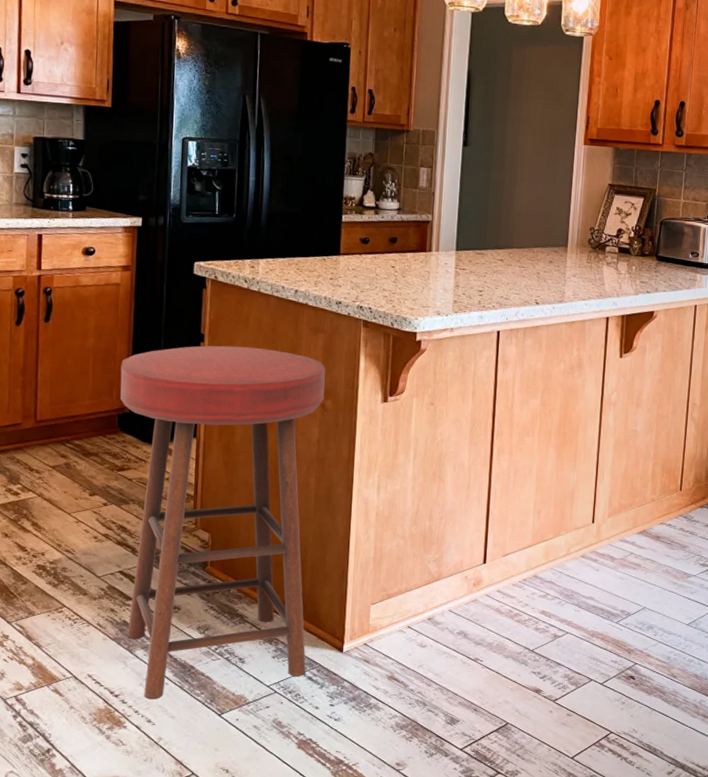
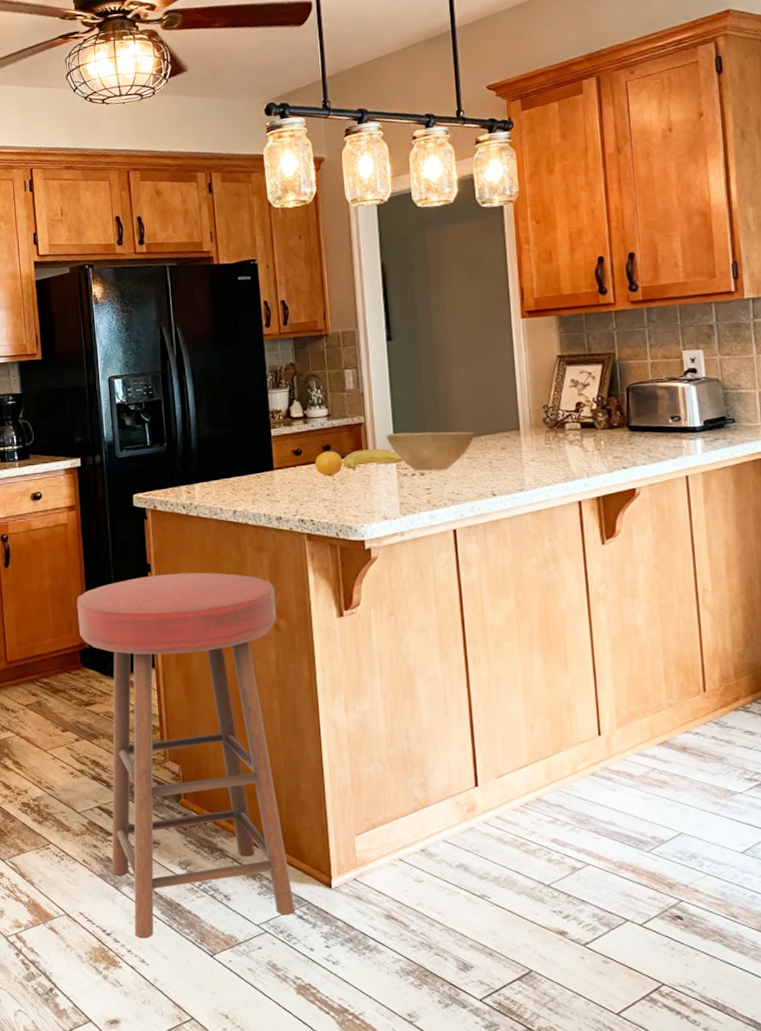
fruit: none [380,243,407,268] -> present [314,451,343,476]
fruit: none [406,246,463,266] -> present [342,449,404,471]
bowl: none [450,235,528,279] -> present [387,431,475,477]

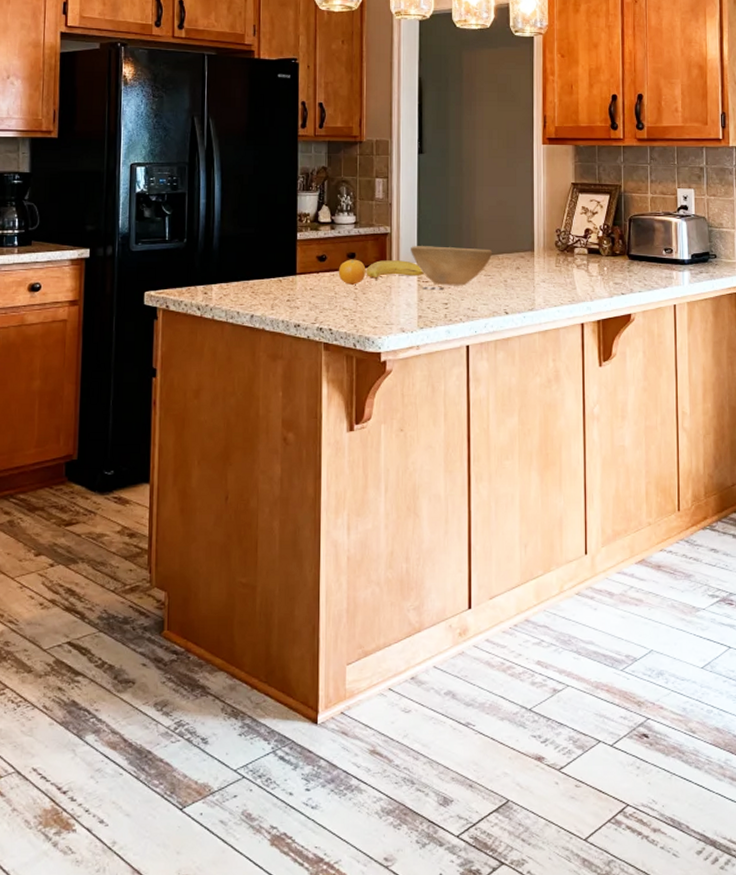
bar stool: present [76,572,295,939] -> none [67,379,286,795]

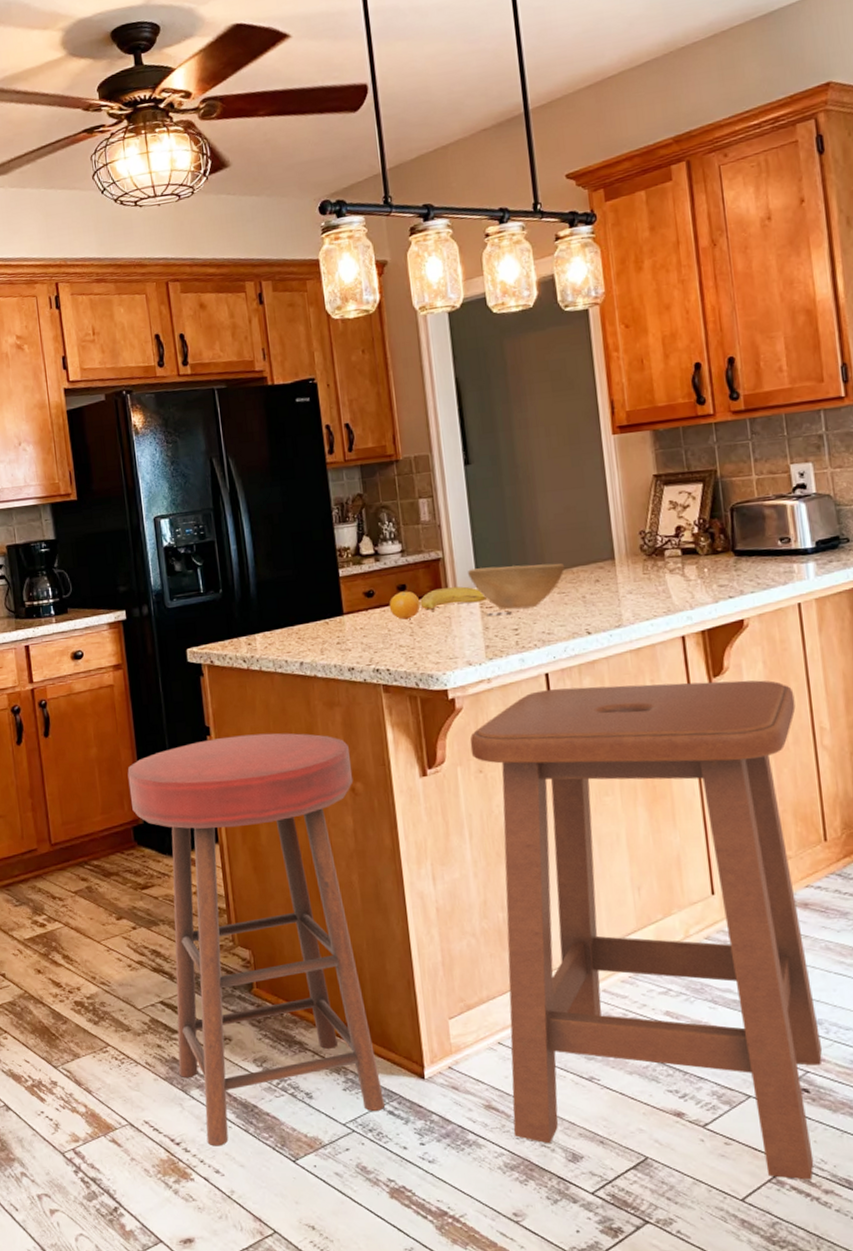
bar stool: none [67,379,286,795] -> present [127,733,385,1146]
stool: none [393,360,665,820] -> present [470,680,822,1180]

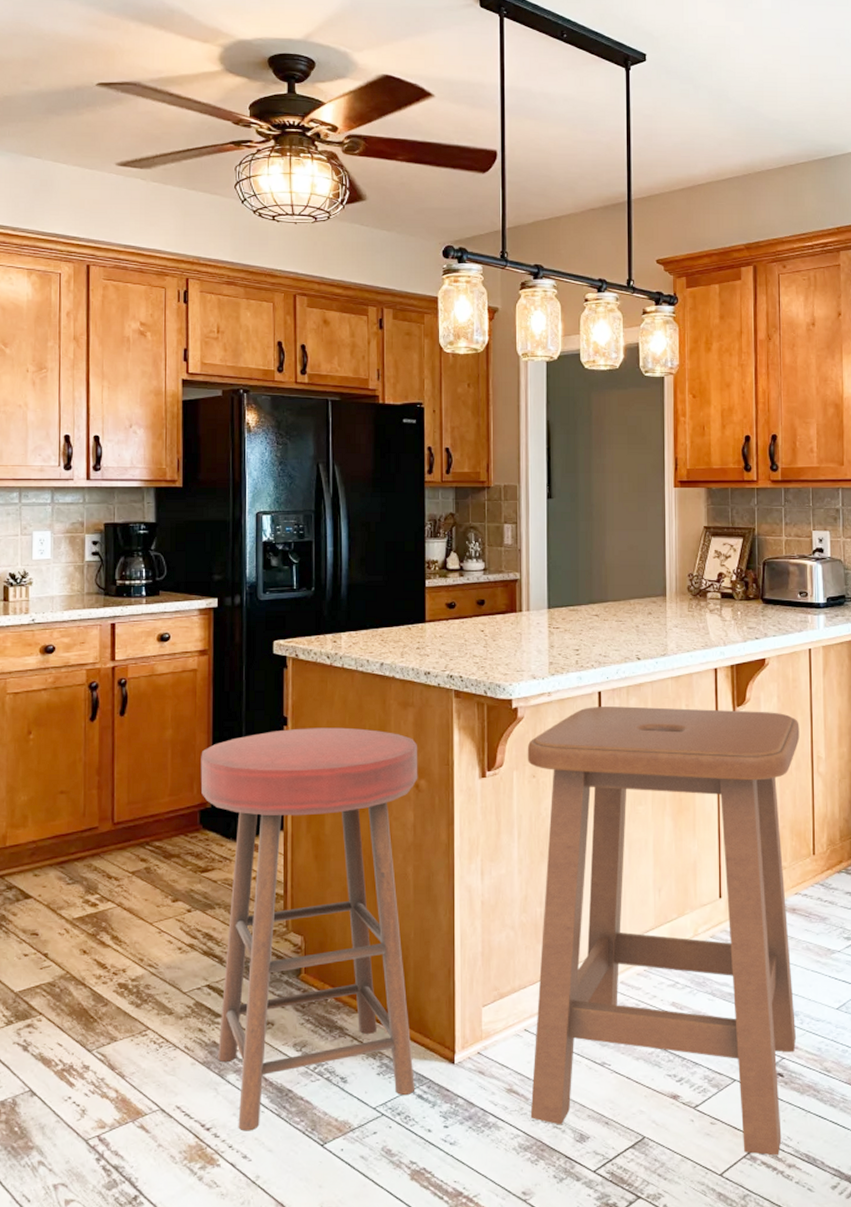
fruit: present [389,591,421,620] -> none [468,606,496,632]
fruit: present [420,586,488,612] -> none [496,607,555,628]
bowl: present [468,563,565,617] -> none [541,592,624,637]

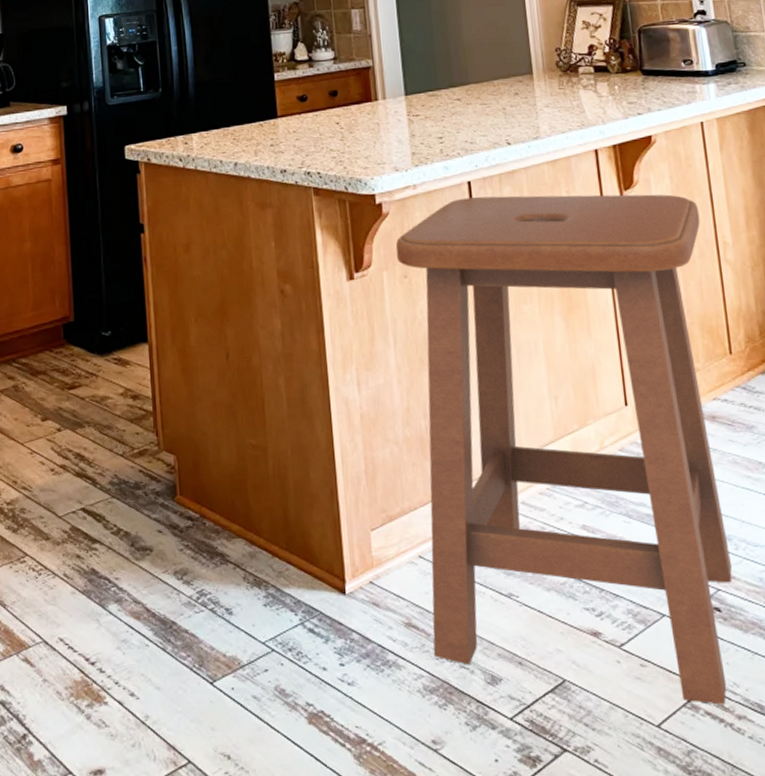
bar stool: present [200,727,418,1131] -> none [60,232,305,667]

